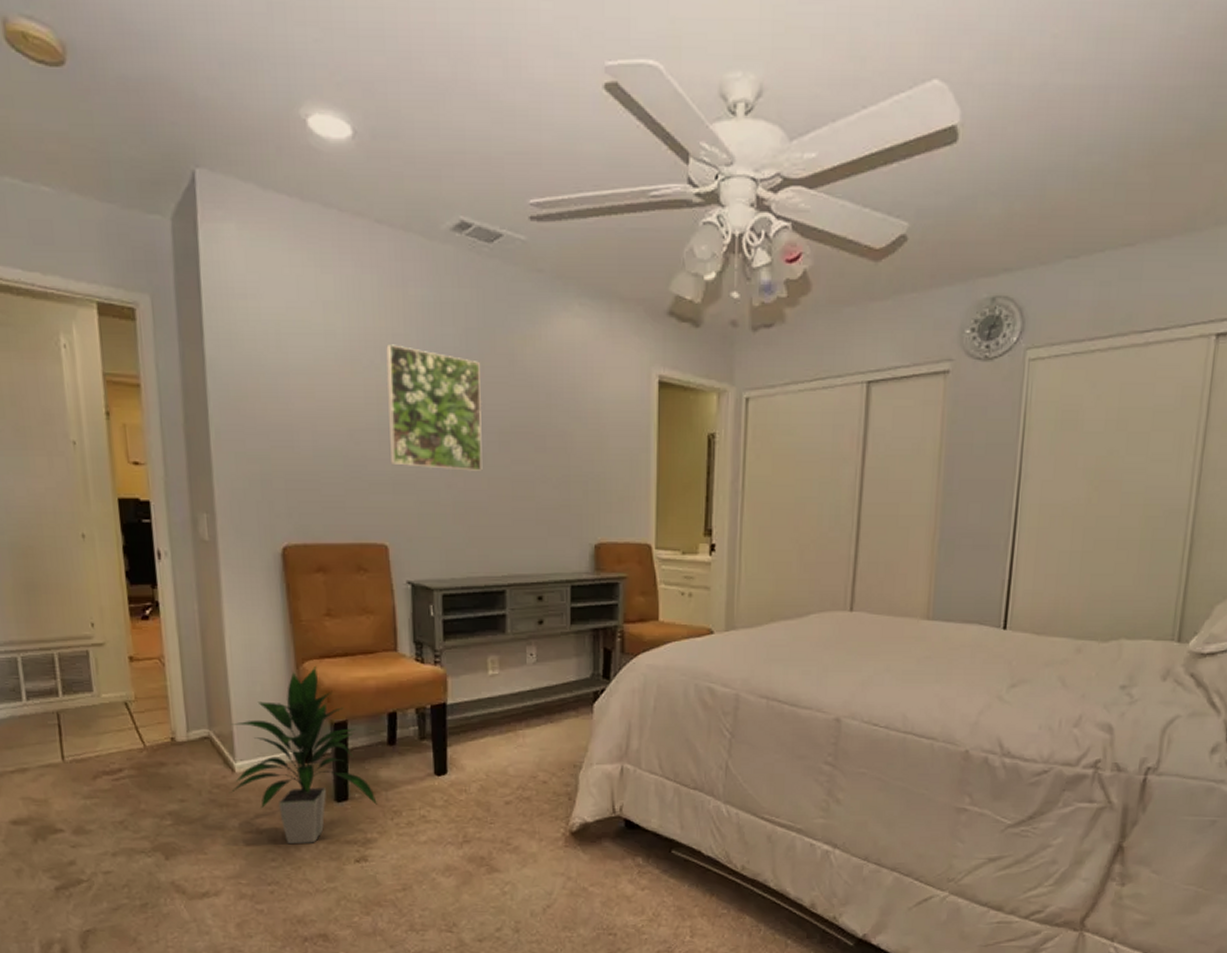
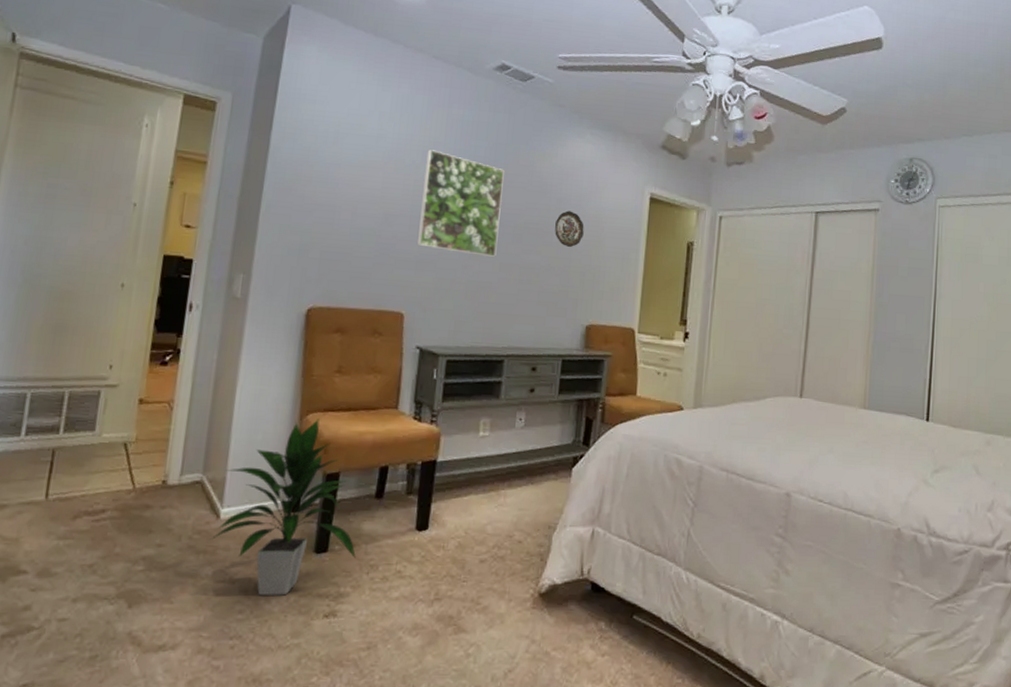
decorative plate: none [547,407,582,453] -> present [555,210,584,248]

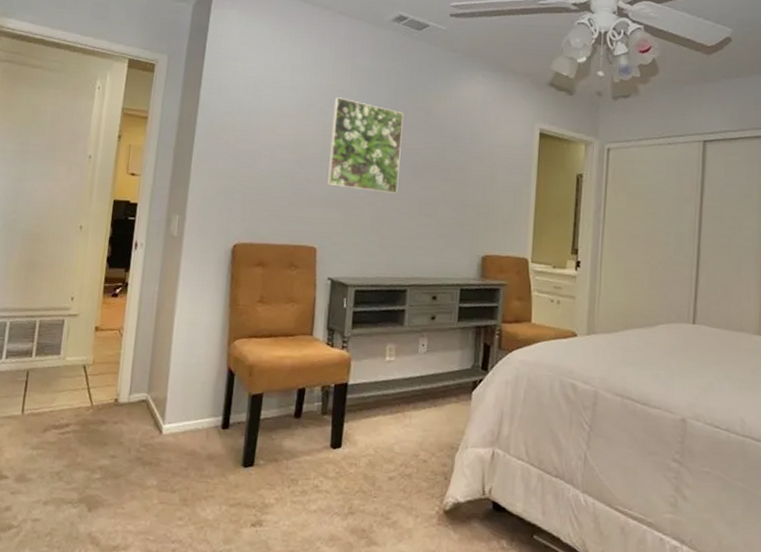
indoor plant: present [209,419,356,596] -> none [153,344,278,505]
decorative plate: present [555,210,584,248] -> none [451,148,478,183]

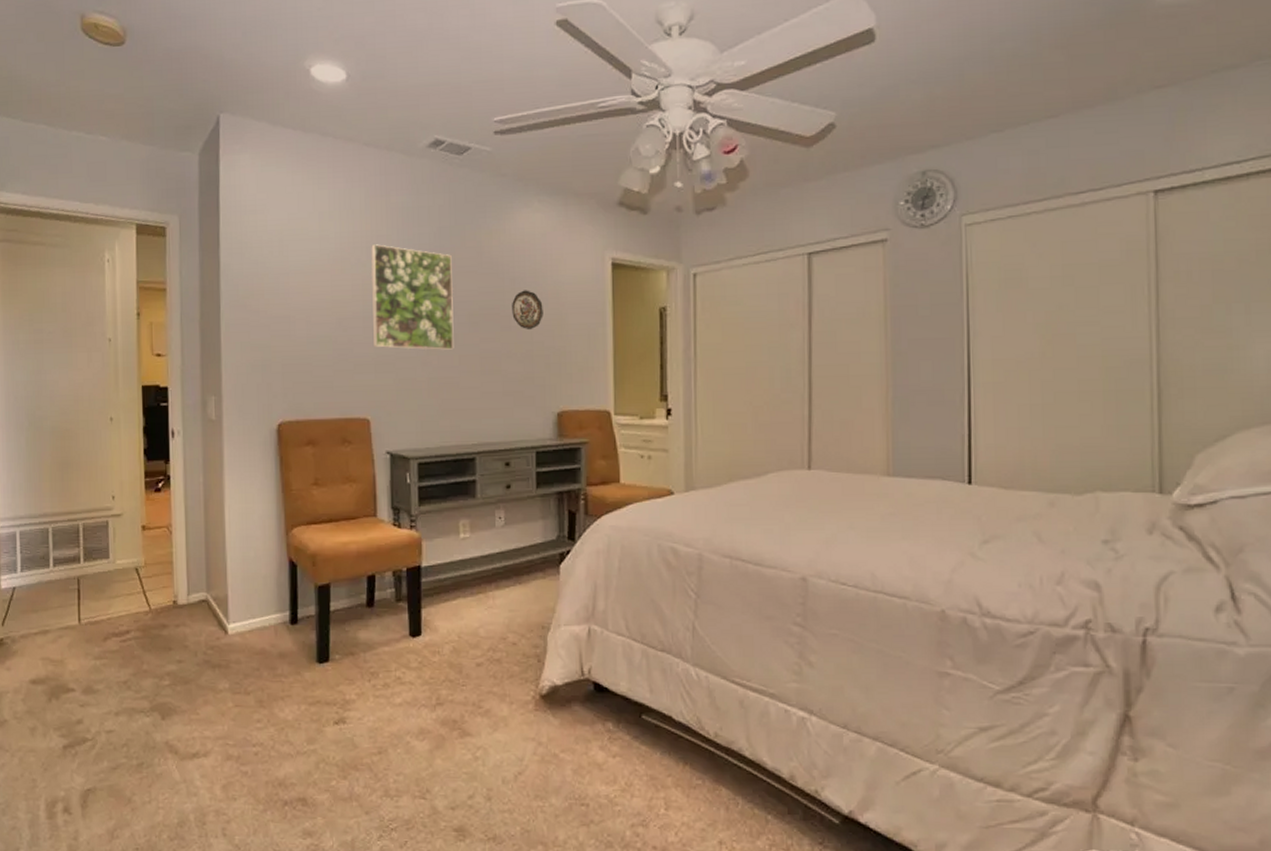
decorative plate: none [451,148,478,183] -> present [512,290,543,330]

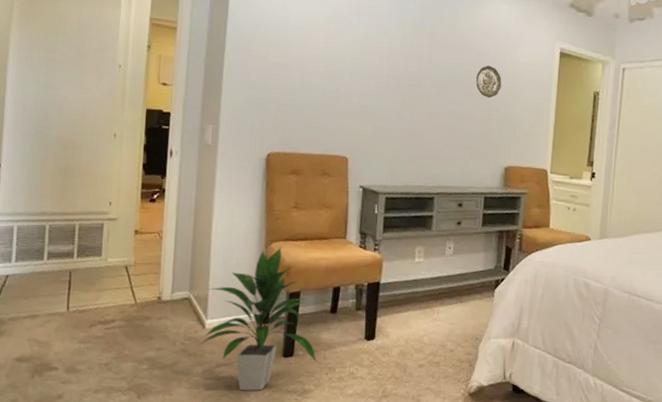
indoor plant: none [221,532,356,706] -> present [198,247,316,391]
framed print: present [371,244,454,350] -> none [356,12,431,107]

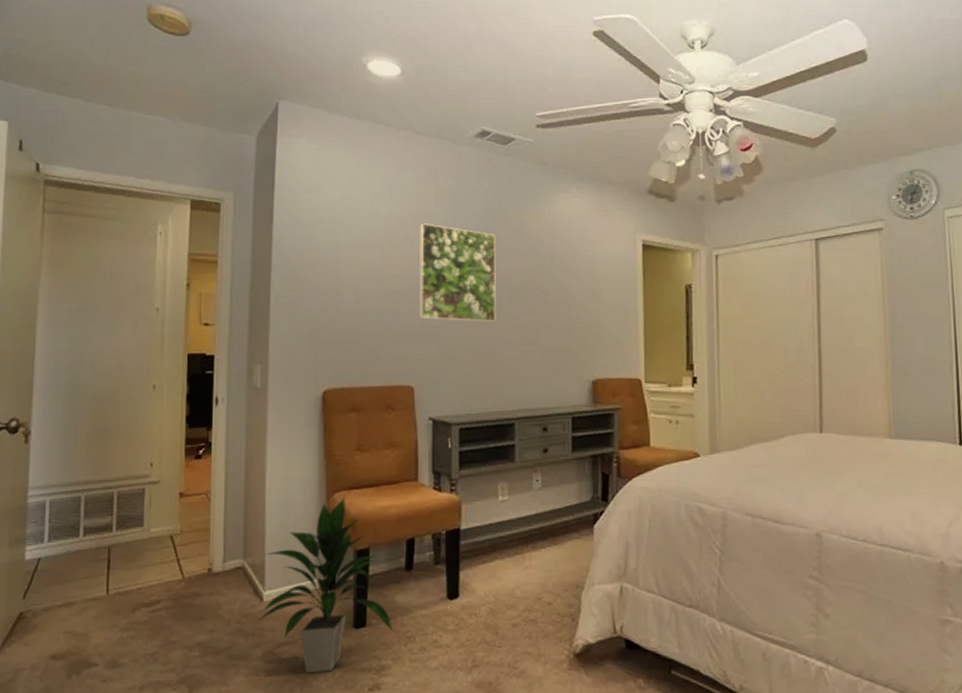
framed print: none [356,12,431,107] -> present [418,223,496,322]
decorative plate: present [476,65,502,99] -> none [551,267,580,304]

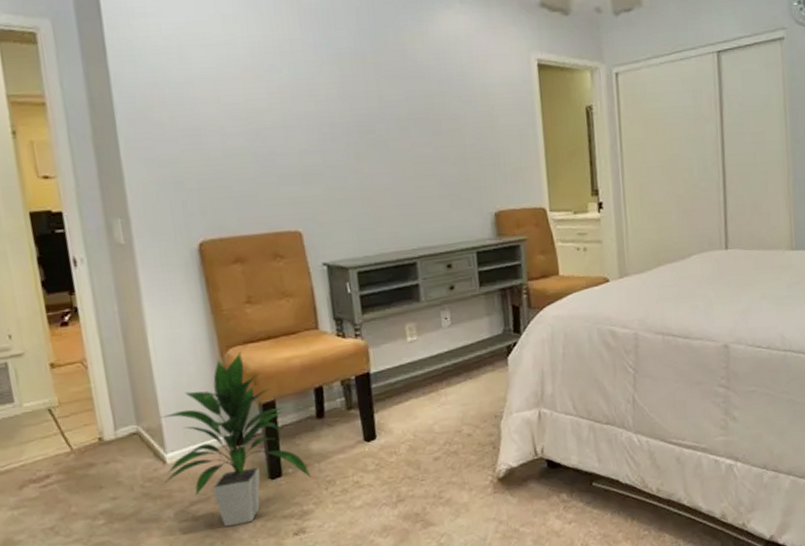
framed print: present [418,223,496,322] -> none [285,49,385,158]

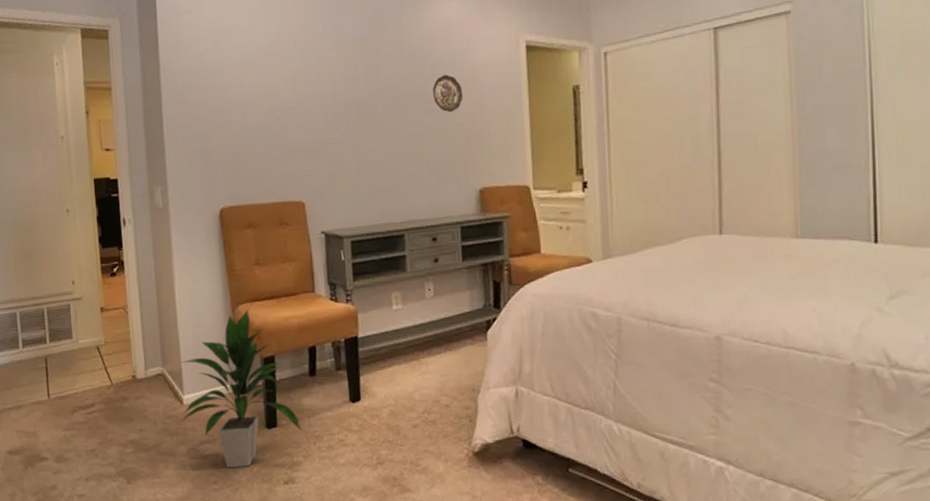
decorative plate: none [441,93,474,134] -> present [433,74,463,113]

